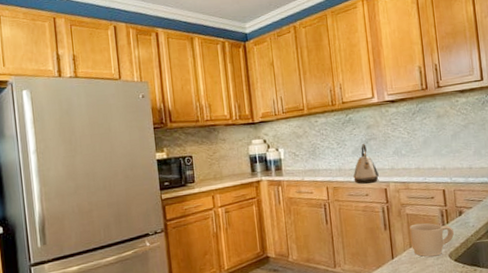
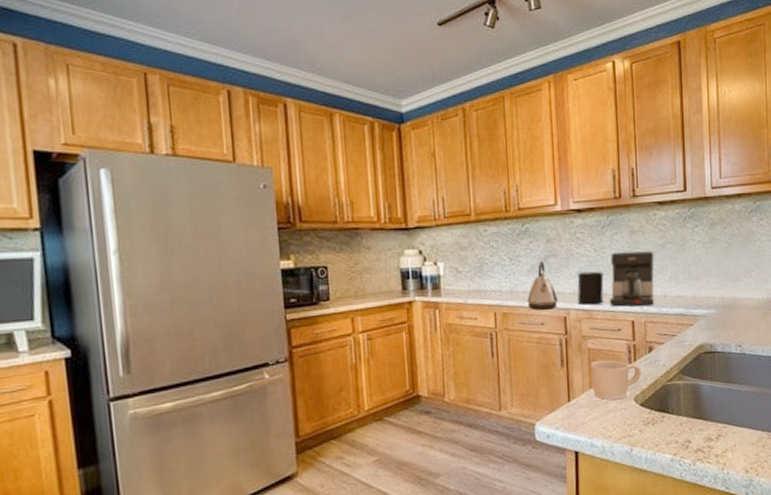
pen holder: none [394,150,418,178] -> present [577,271,604,305]
coffee maker: none [421,131,461,178] -> present [610,251,654,306]

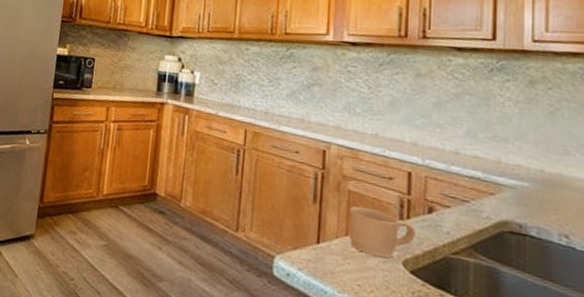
kettle: present [526,261,558,312] -> none [281,88,318,141]
pen holder: present [577,271,604,305] -> none [342,106,377,145]
coffee maker: present [610,251,654,306] -> none [382,92,445,160]

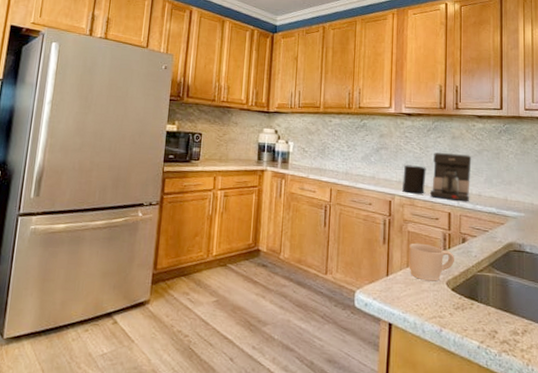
pen holder: none [342,106,377,145] -> present [402,165,426,194]
coffee maker: none [382,92,445,160] -> present [430,152,472,201]

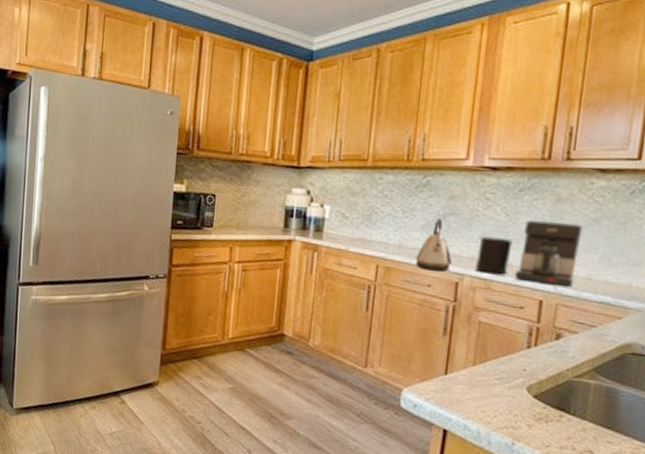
kettle: none [358,152,385,194] -> present [414,218,452,273]
mug: present [409,243,454,282] -> none [476,336,542,386]

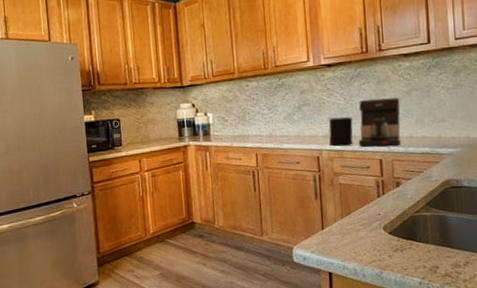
kettle: present [414,218,452,273] -> none [283,110,311,152]

